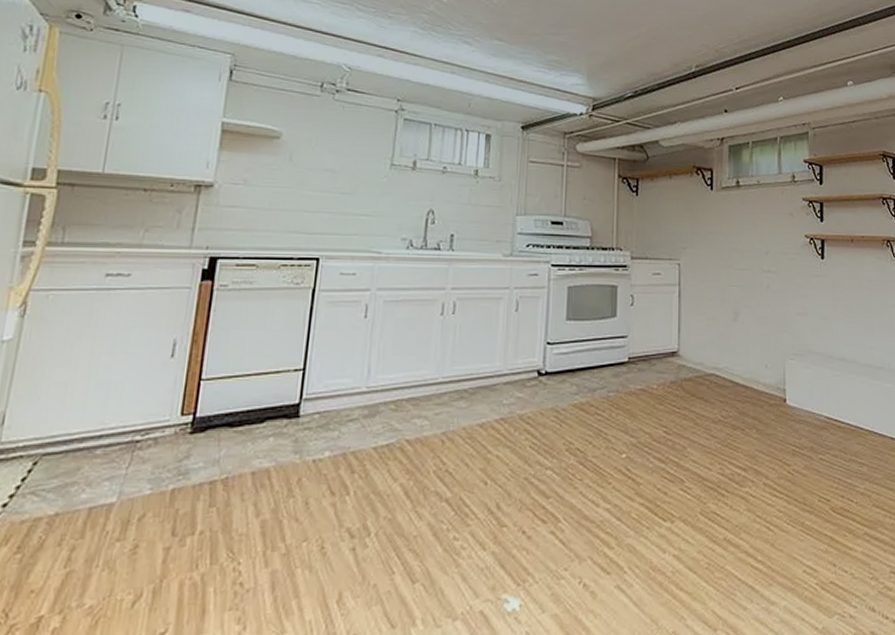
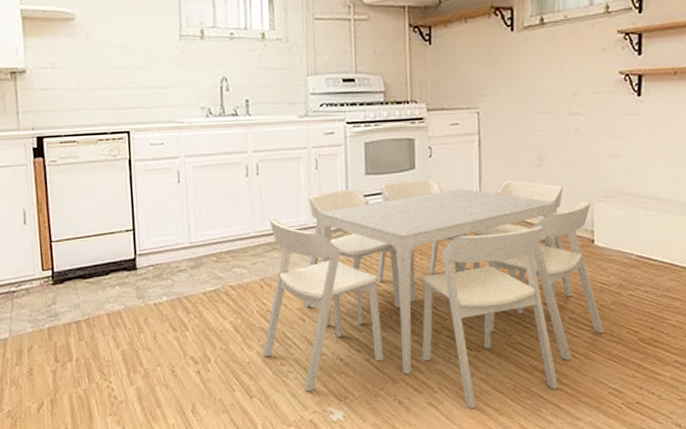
dining set: none [433,328,797,594] -> present [262,179,604,409]

